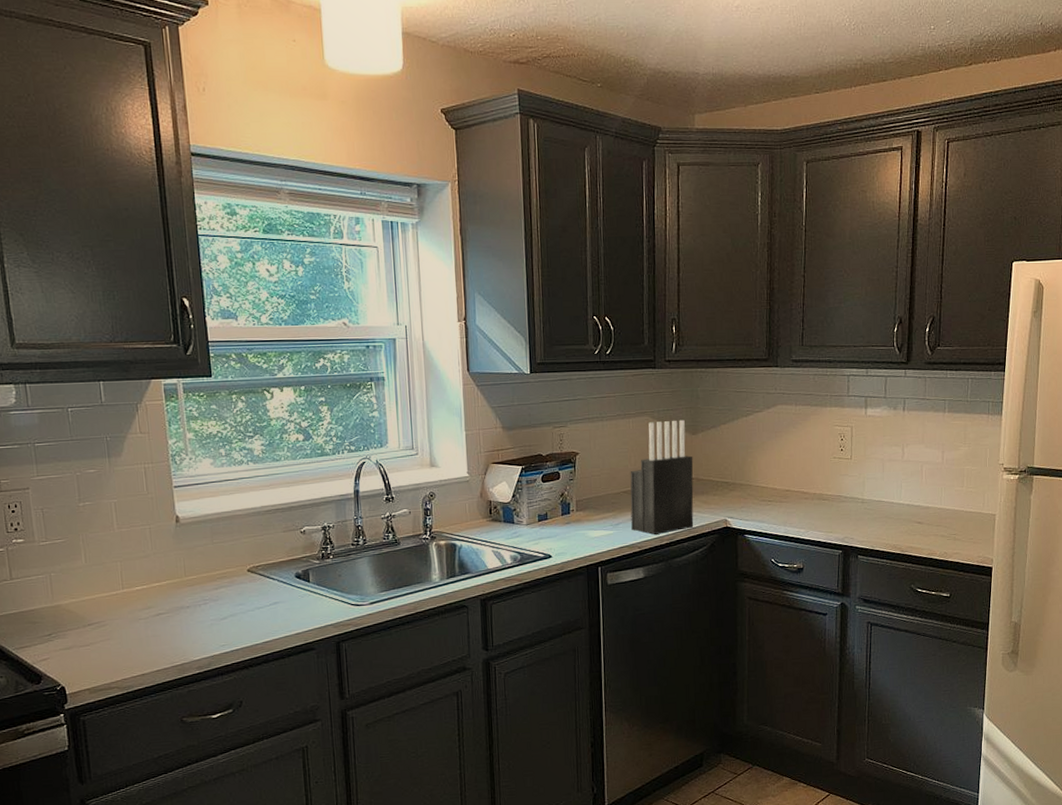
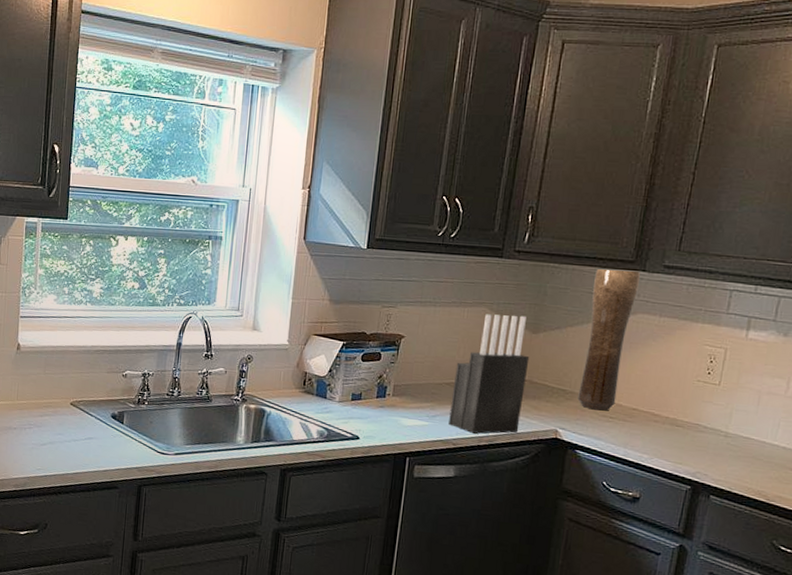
vase: none [737,368,775,496] -> present [577,269,641,411]

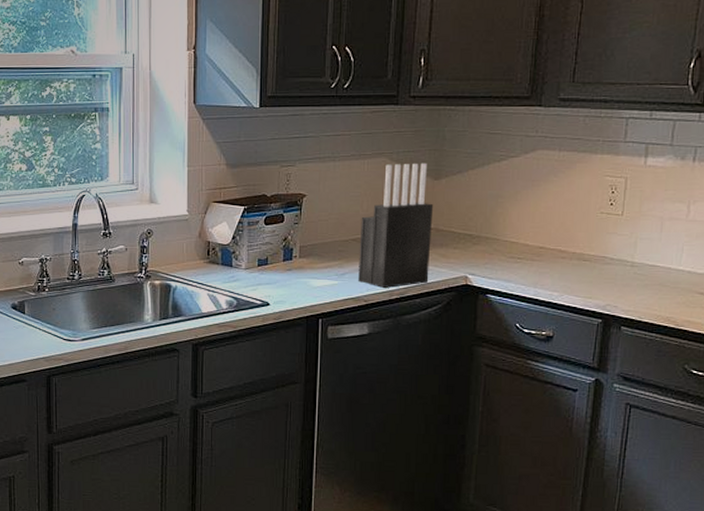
vase: present [577,269,641,411] -> none [484,108,538,252]

